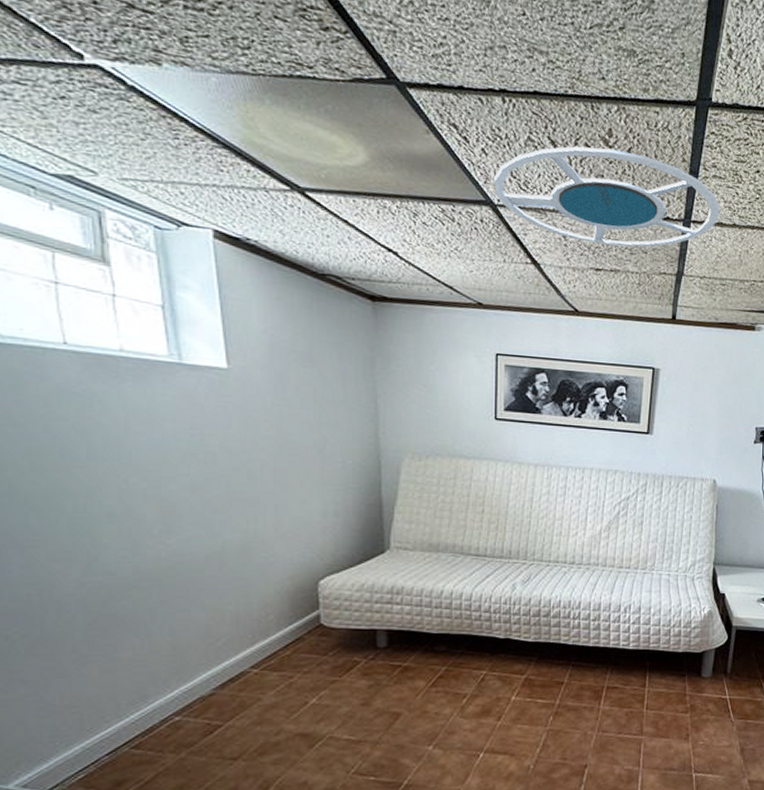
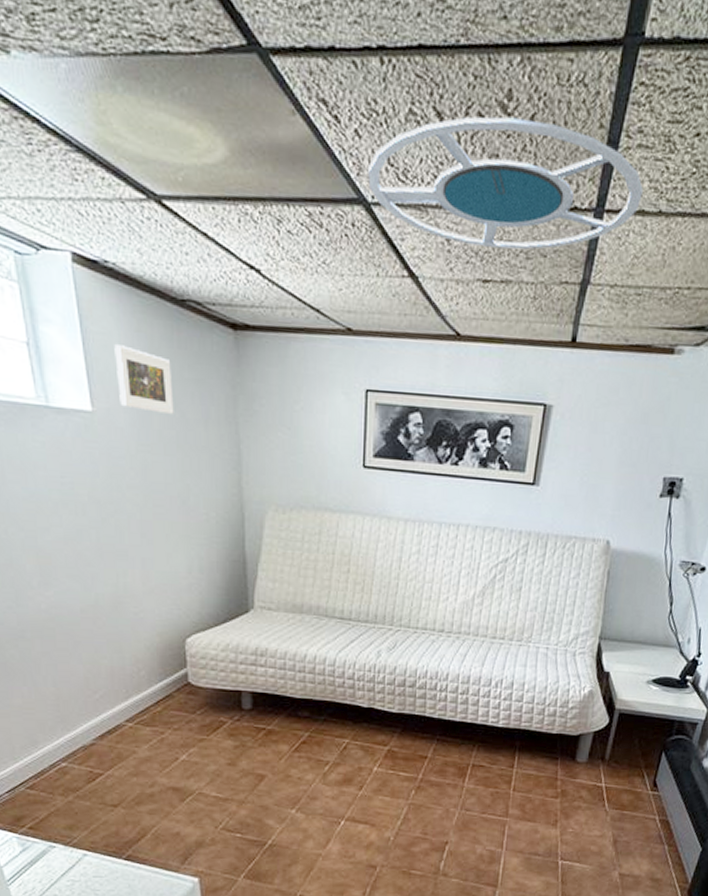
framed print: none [253,310,312,372] -> present [114,345,174,414]

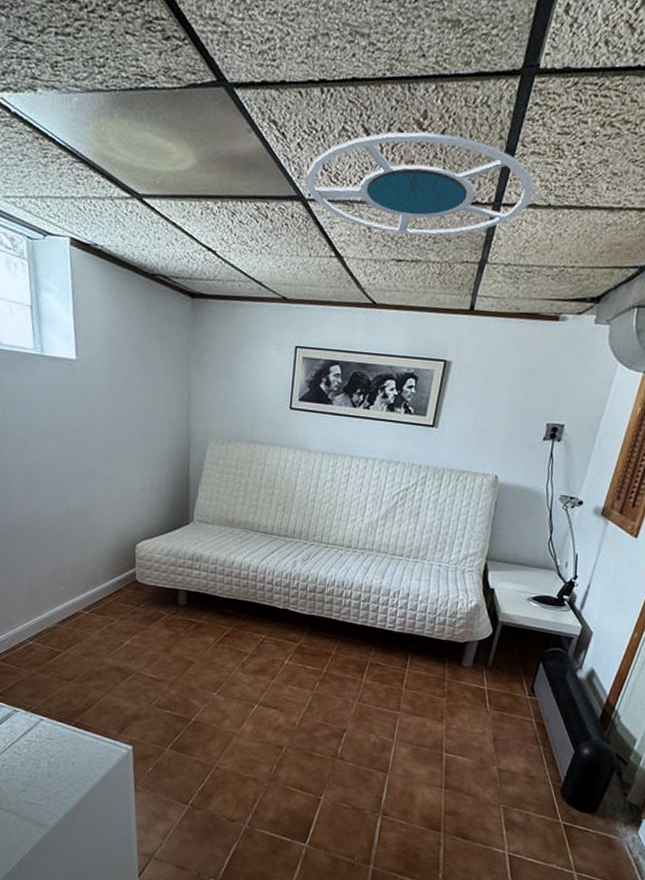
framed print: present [114,345,174,414] -> none [97,308,141,363]

